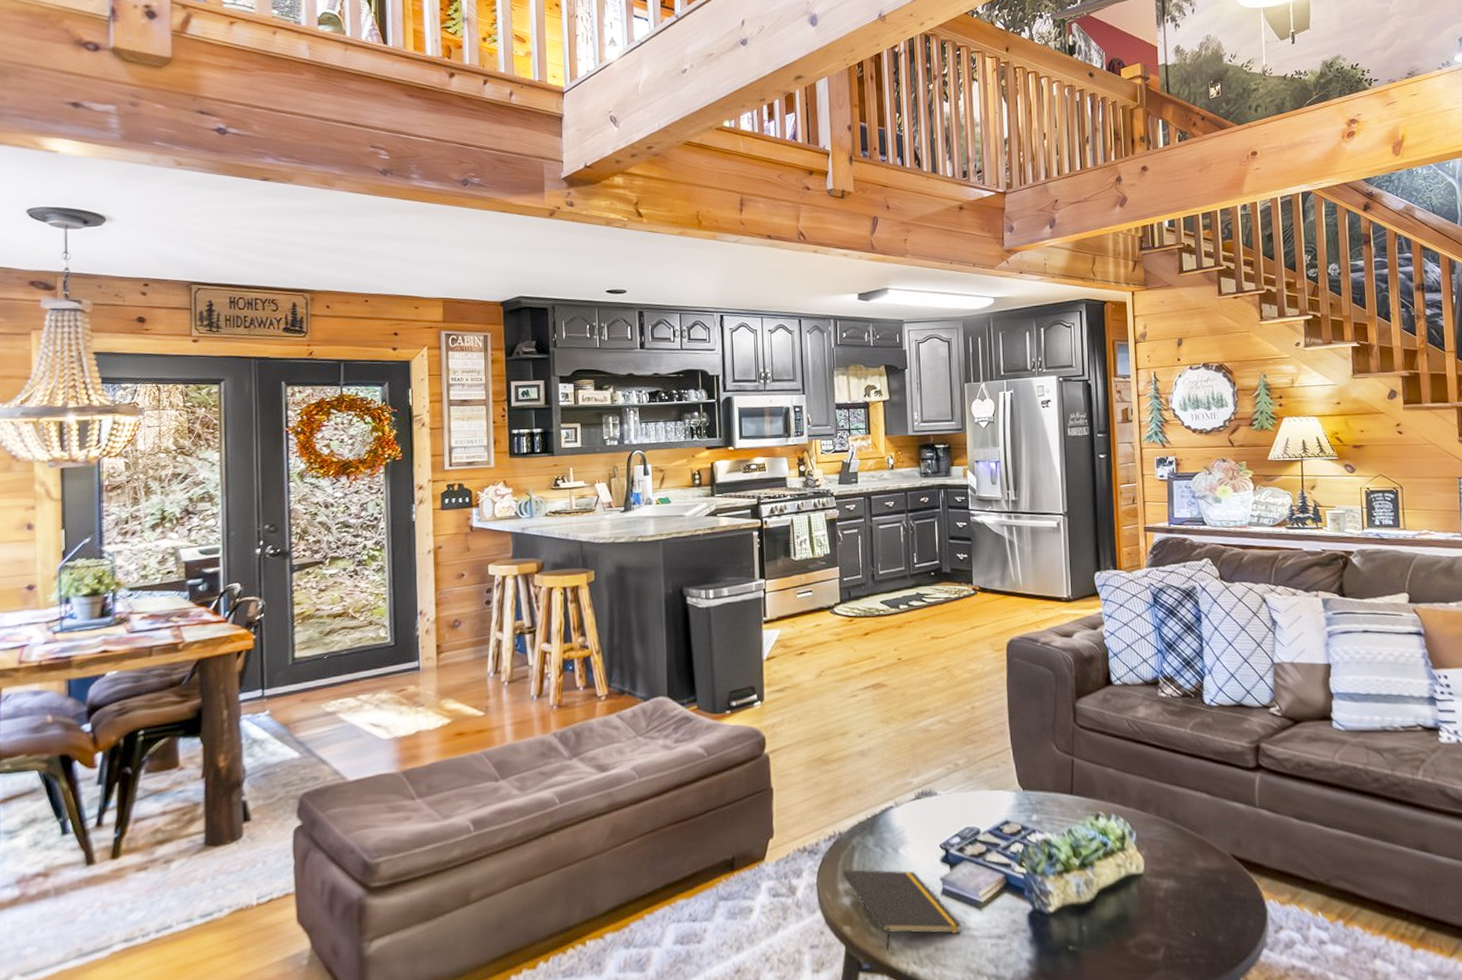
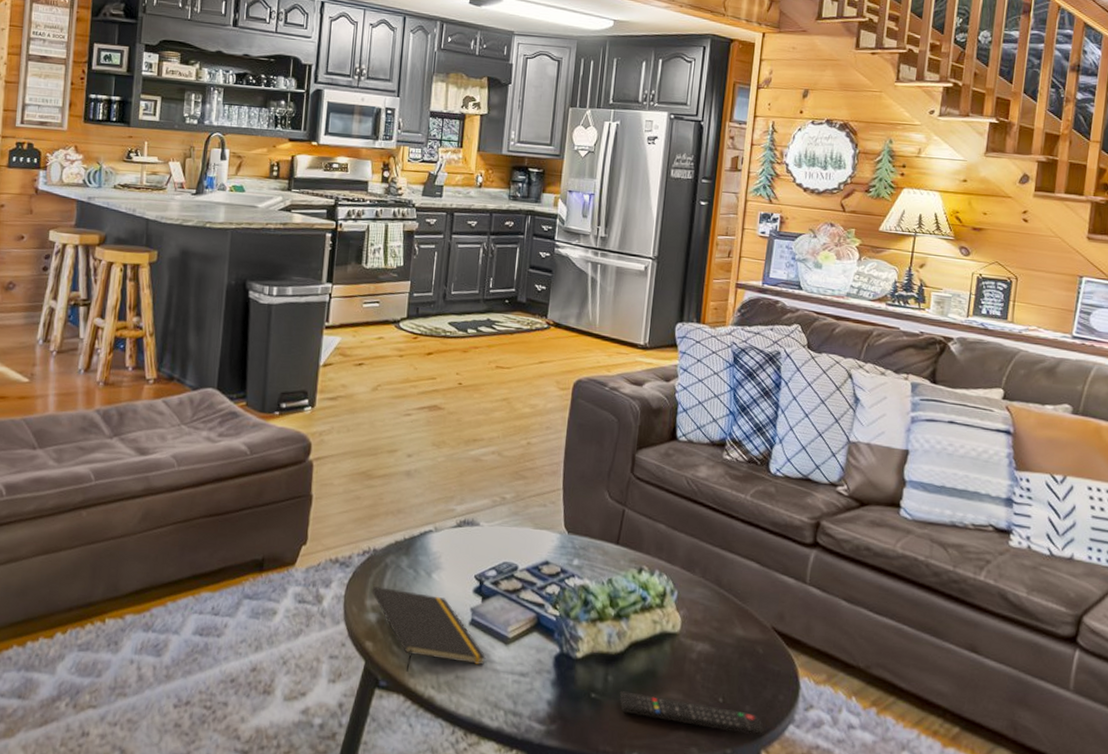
remote control: none [1095,939,1241,965] -> present [619,691,765,737]

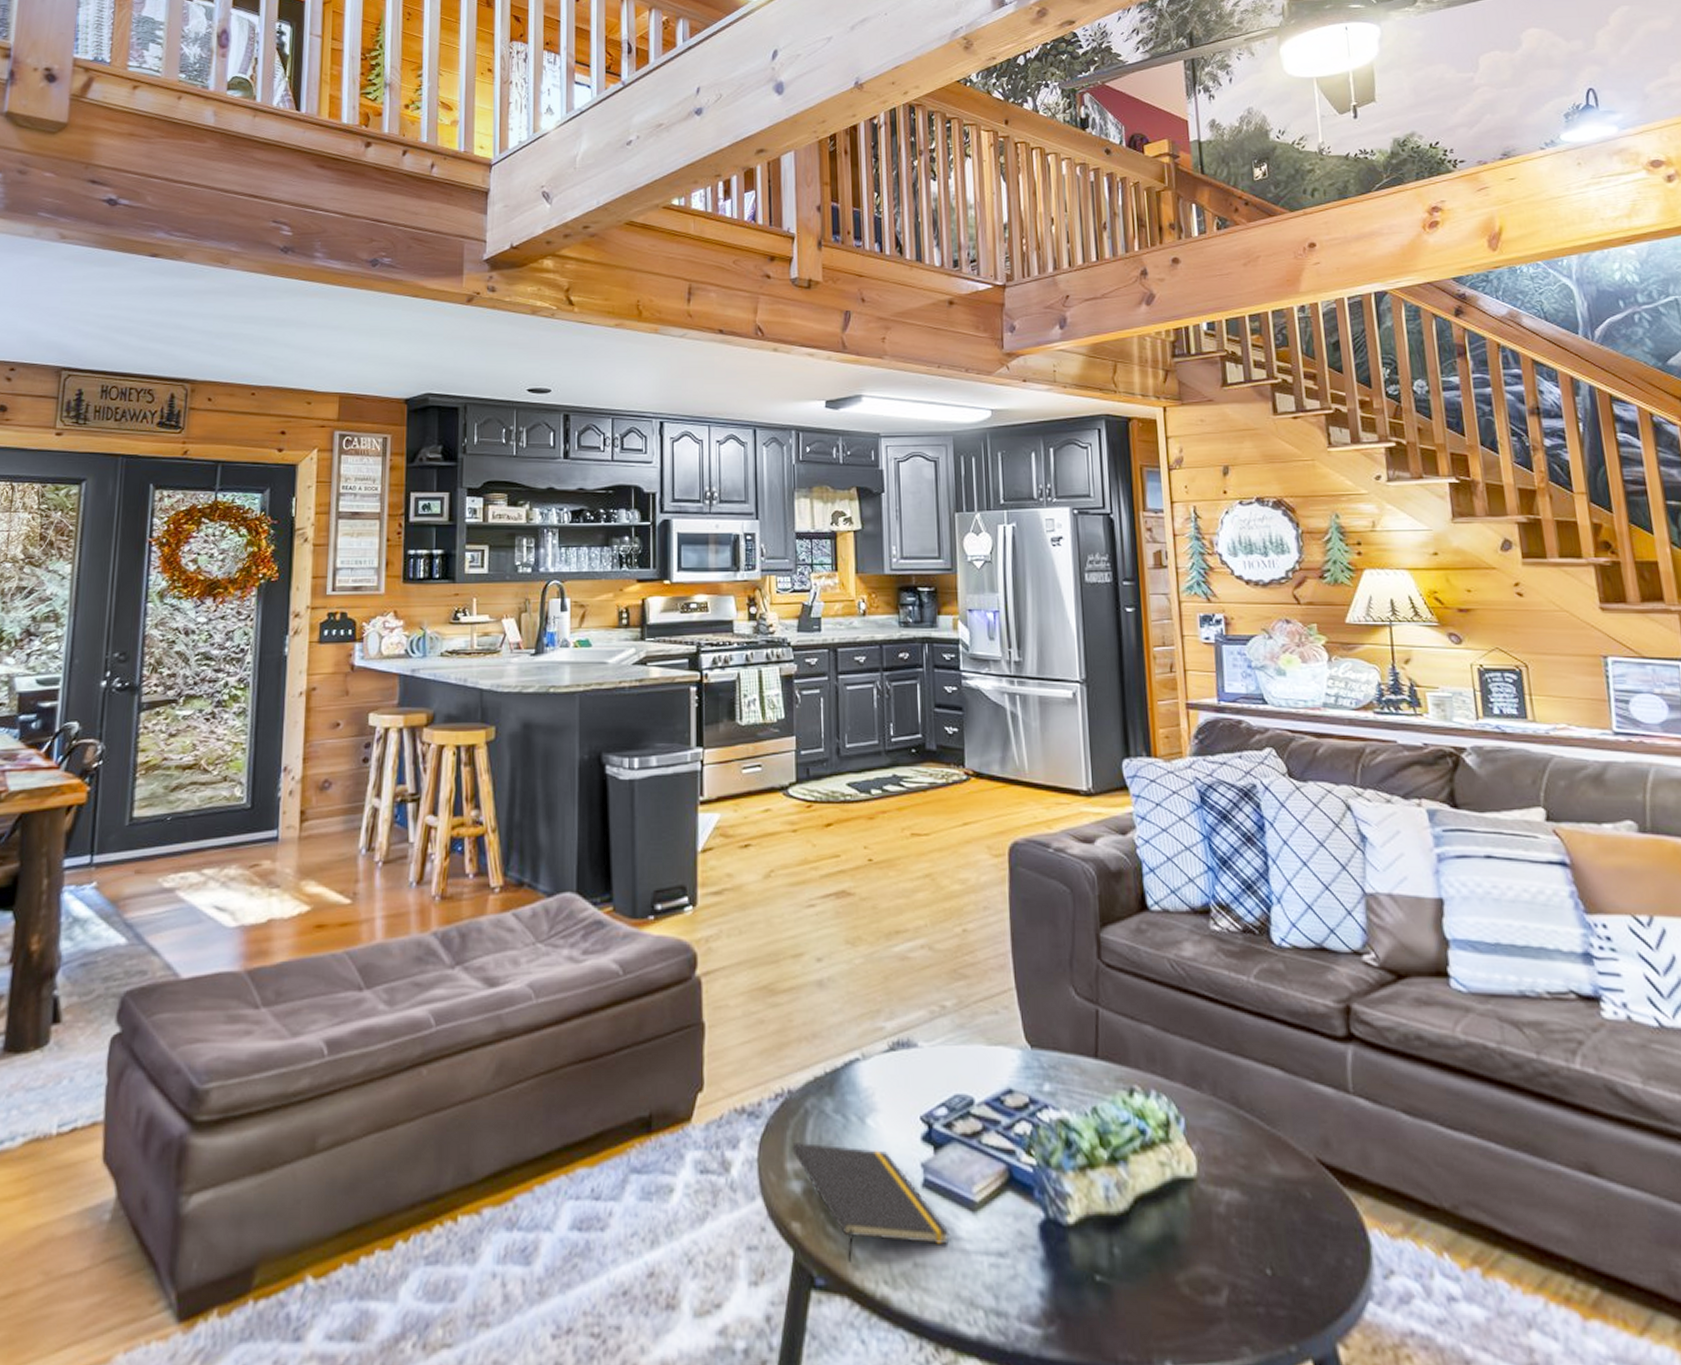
remote control: present [619,691,765,737] -> none [1132,1268,1337,1323]

